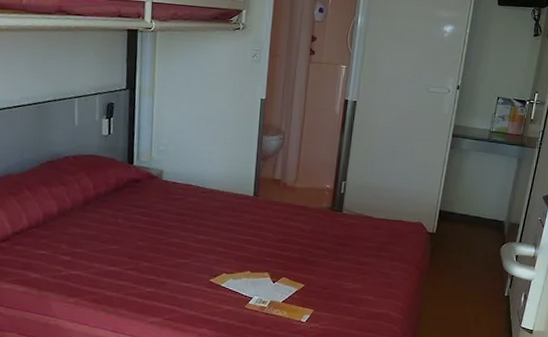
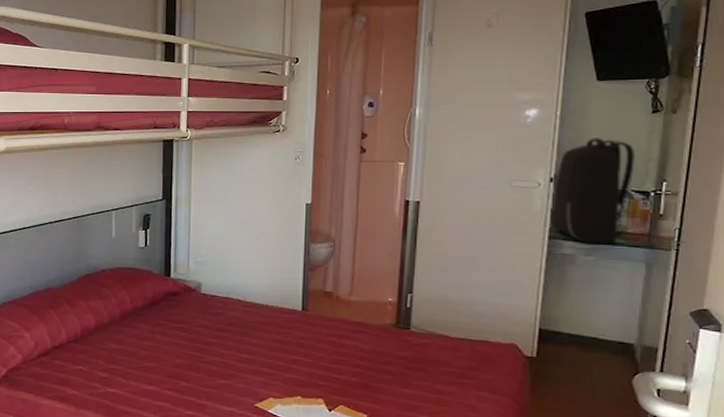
backpack: none [455,54,519,143] -> present [551,138,640,246]

